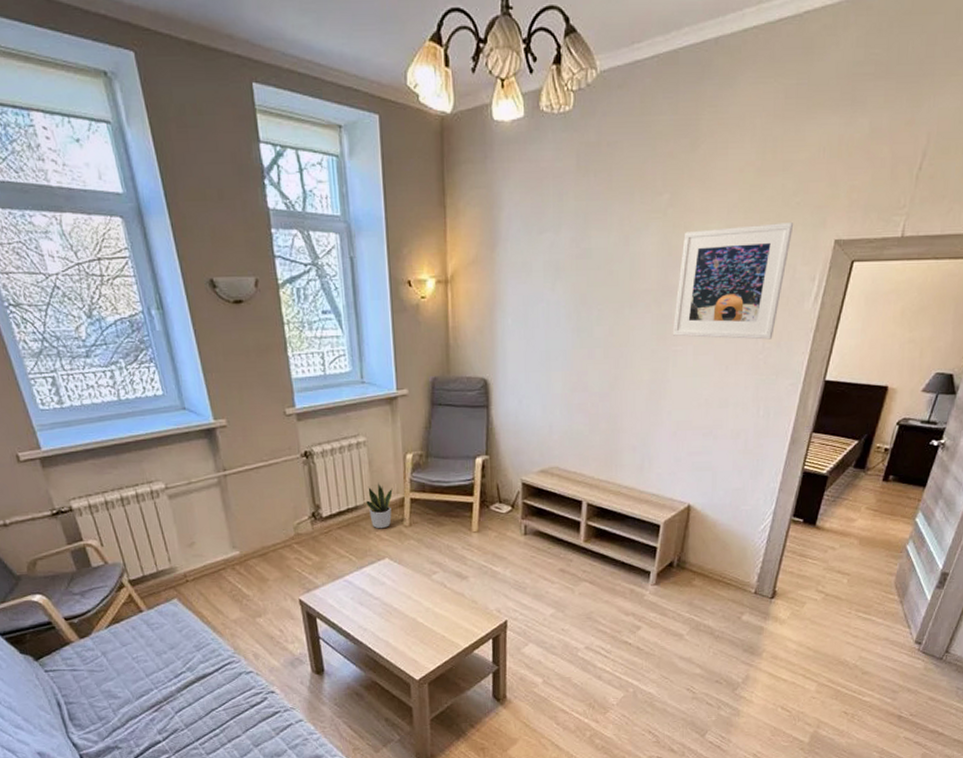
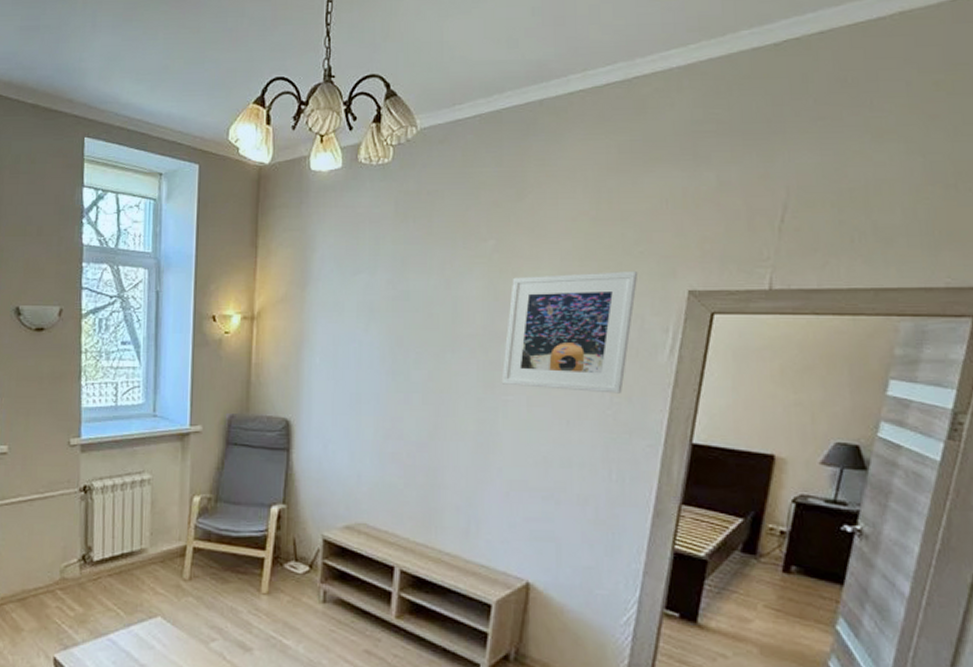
potted plant: present [366,483,393,529] -> none [143,527,174,581]

